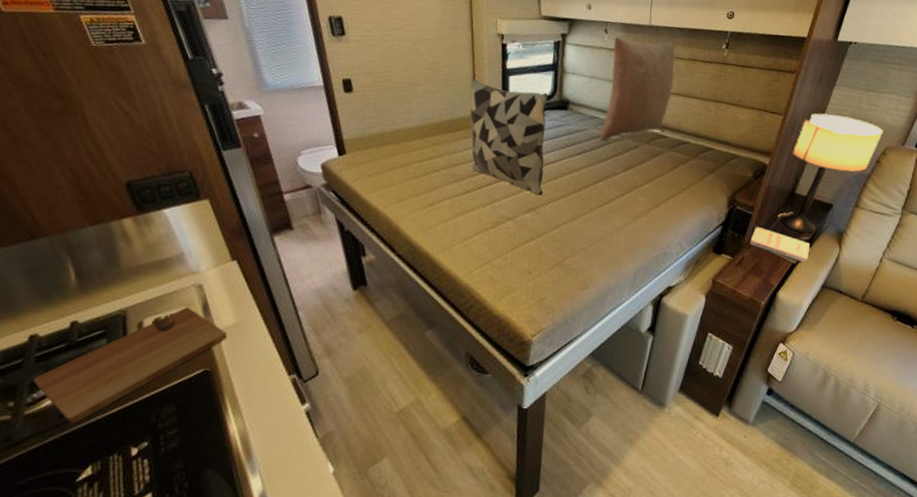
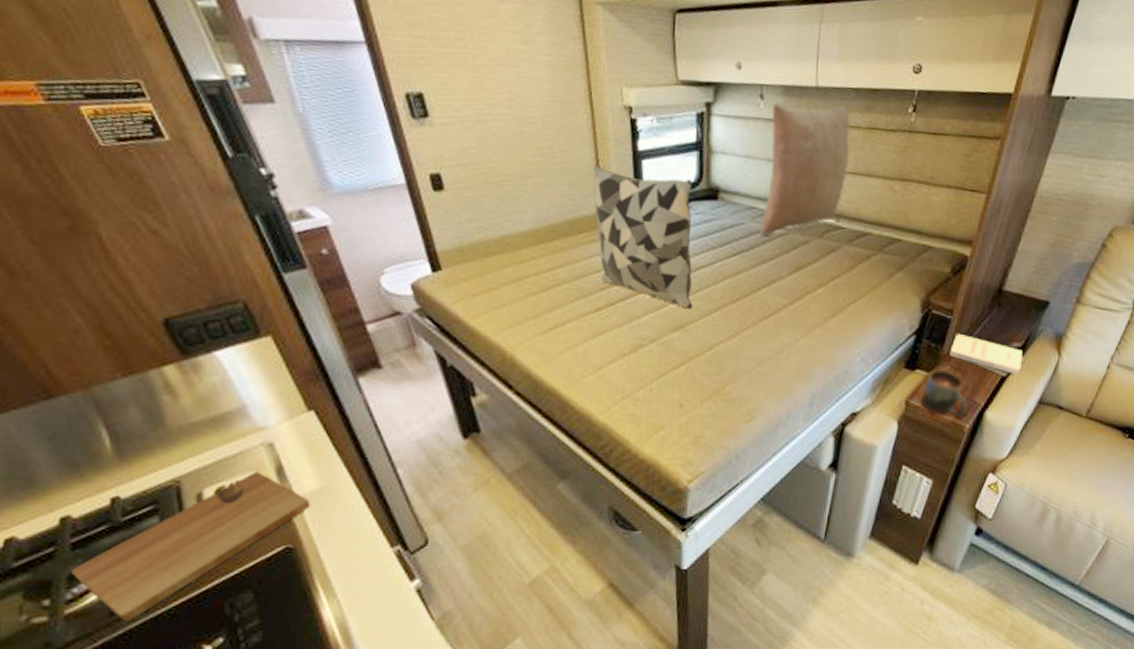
mug: none [725,254,763,295] -> present [921,369,967,417]
table lamp: present [777,113,883,234] -> none [982,188,1110,339]

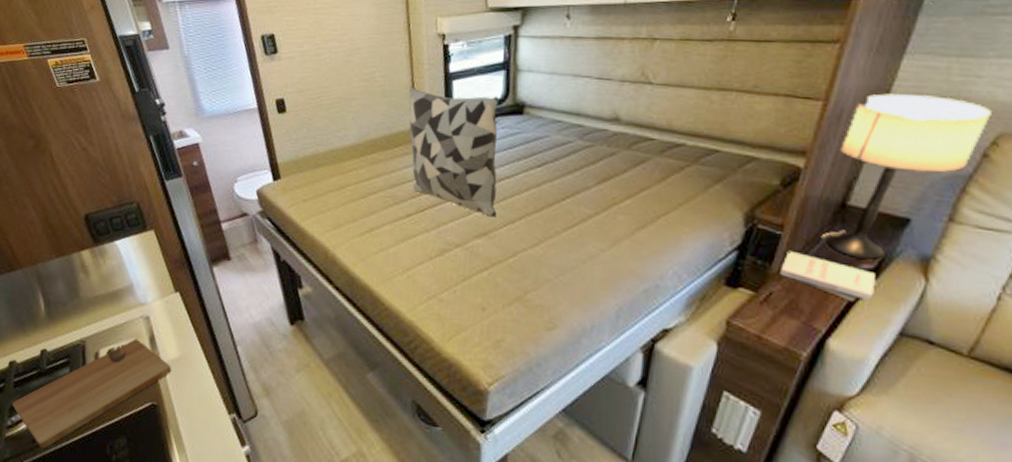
pillow: present [759,104,852,236] -> none [564,19,663,148]
mug: present [921,369,967,417] -> none [745,288,804,344]
table lamp: none [982,188,1110,339] -> present [821,93,992,260]

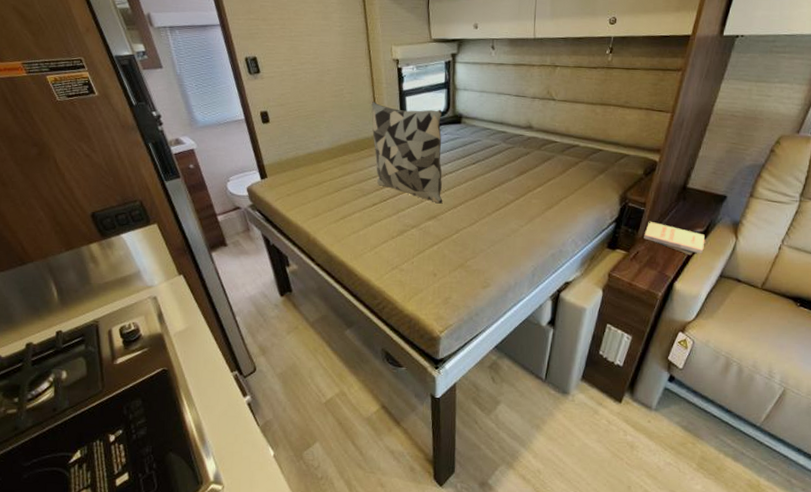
cutting board: present [12,338,172,449] -> none [31,316,180,416]
table lamp: present [821,93,992,260] -> none [670,108,776,225]

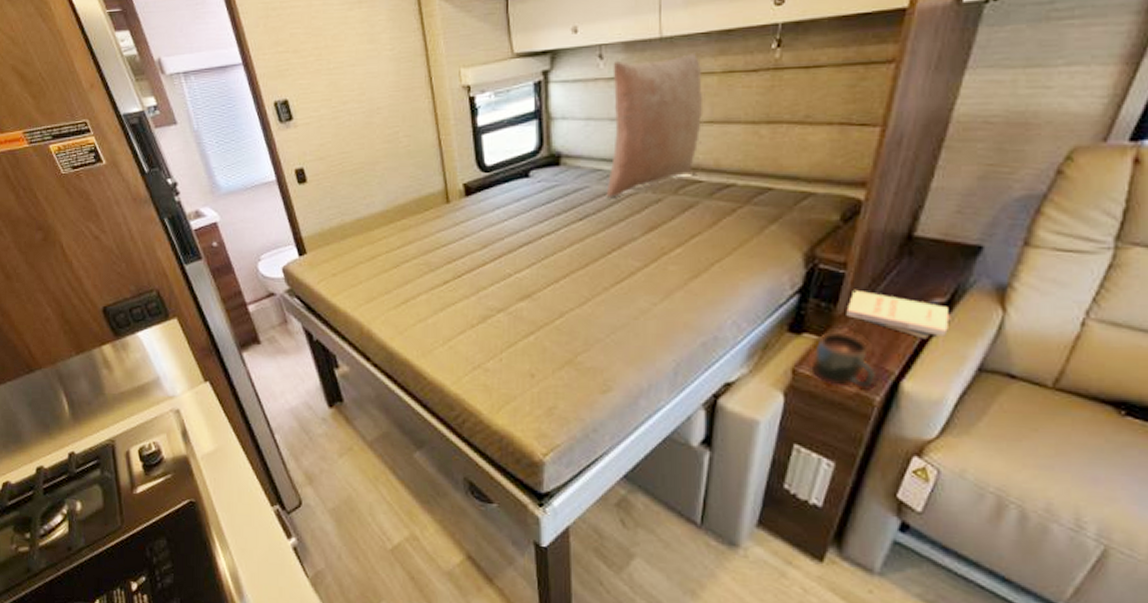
pillow: present [372,102,443,204] -> none [437,145,539,278]
pillow: none [492,51,562,149] -> present [606,52,705,197]
mug: none [621,249,659,287] -> present [813,332,875,388]

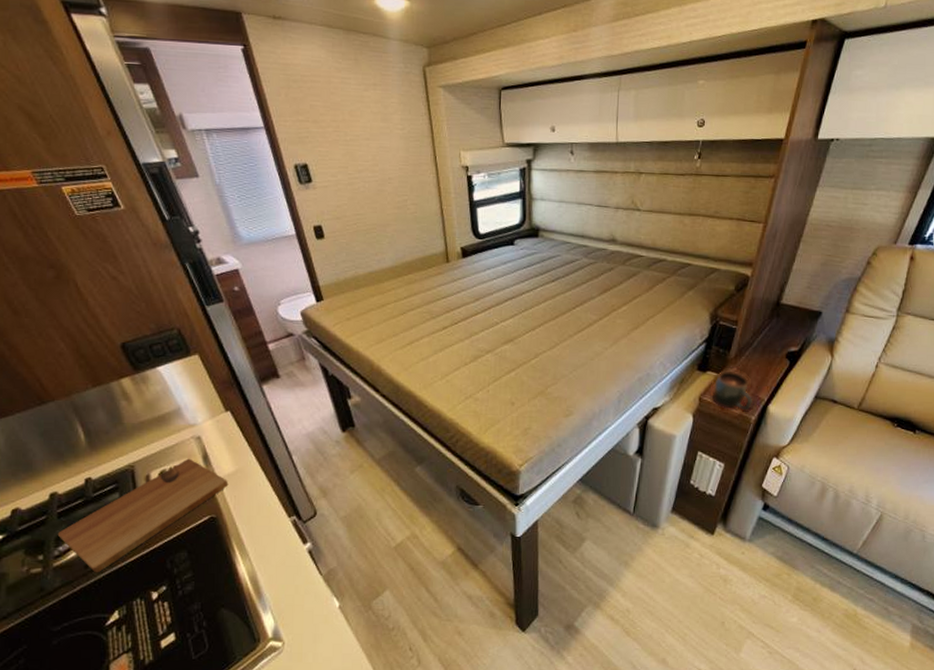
cutting board: none [43,434,208,557] -> present [57,458,229,573]
pillow: present [606,52,705,197] -> none [573,156,647,265]
books: present [846,289,952,340] -> none [736,340,801,376]

